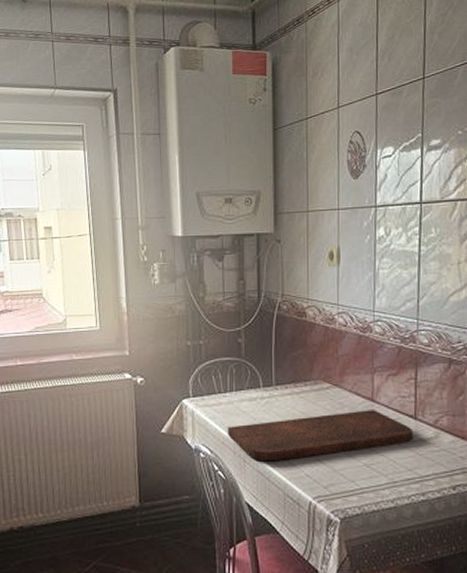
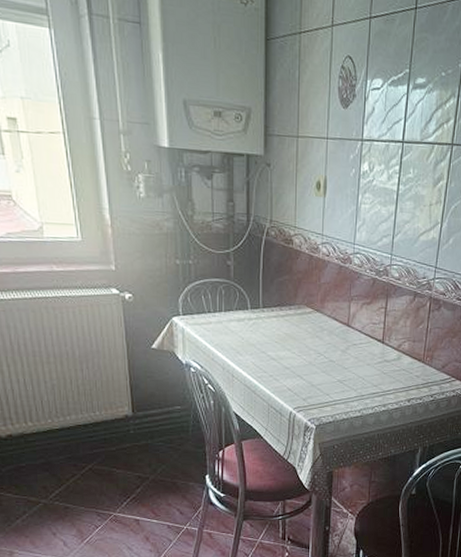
cutting board: present [228,410,413,462] -> none [217,333,380,377]

